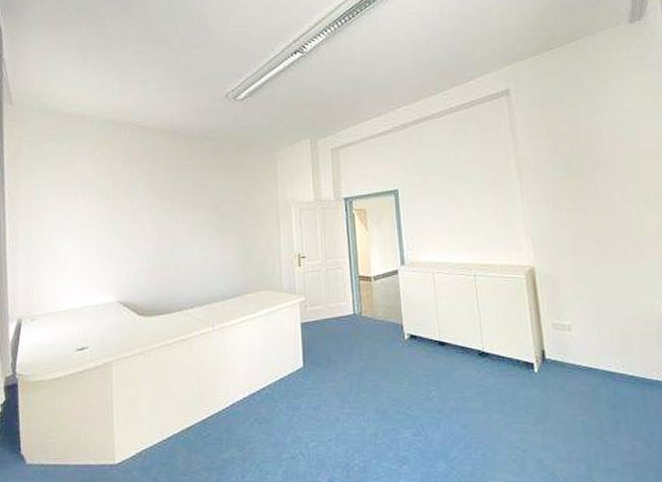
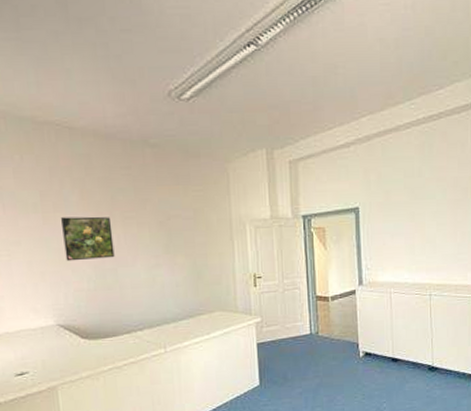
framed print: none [129,202,173,243] -> present [61,216,115,262]

